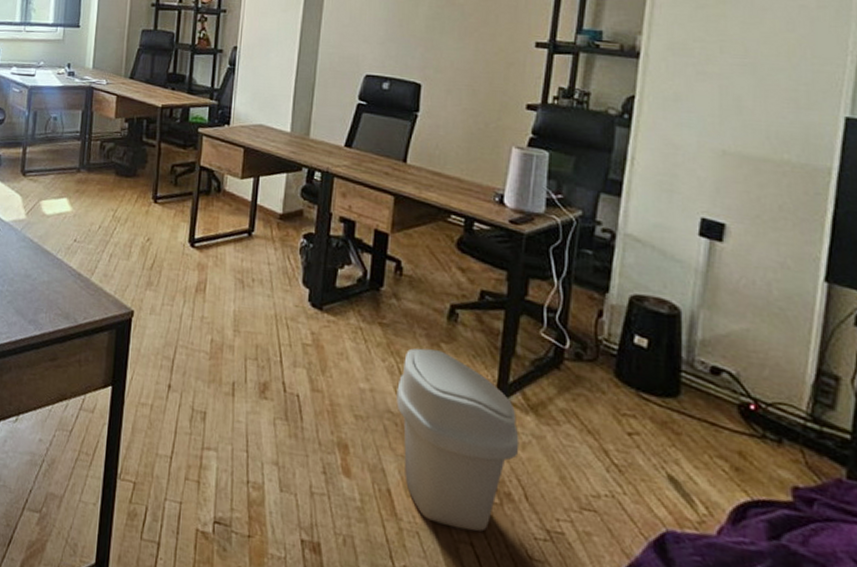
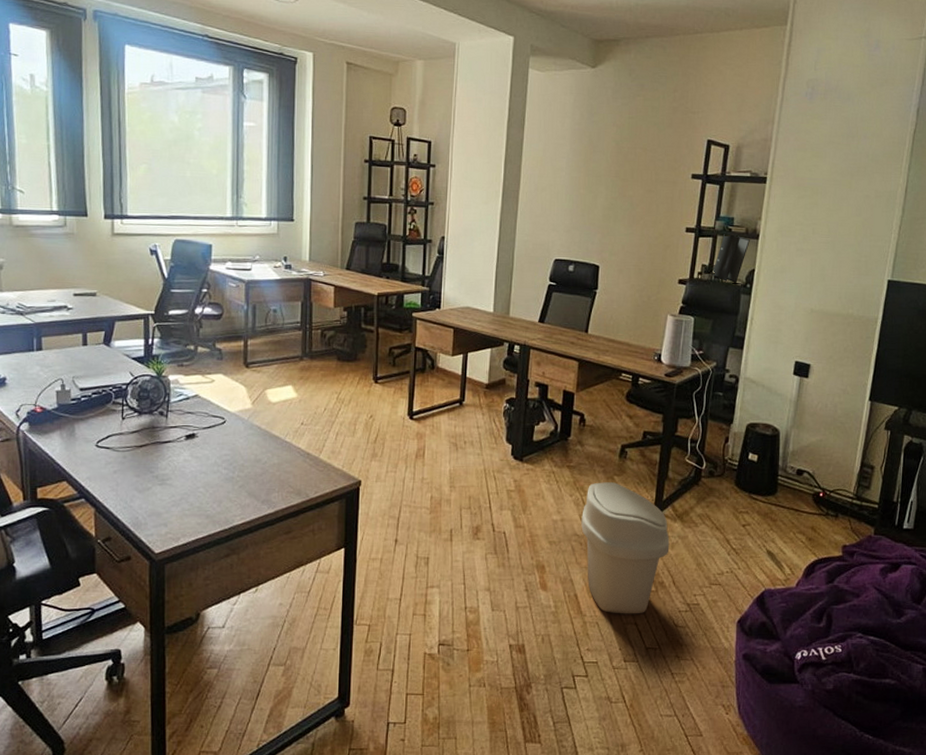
binder: none [572,50,626,112] -> present [711,233,750,283]

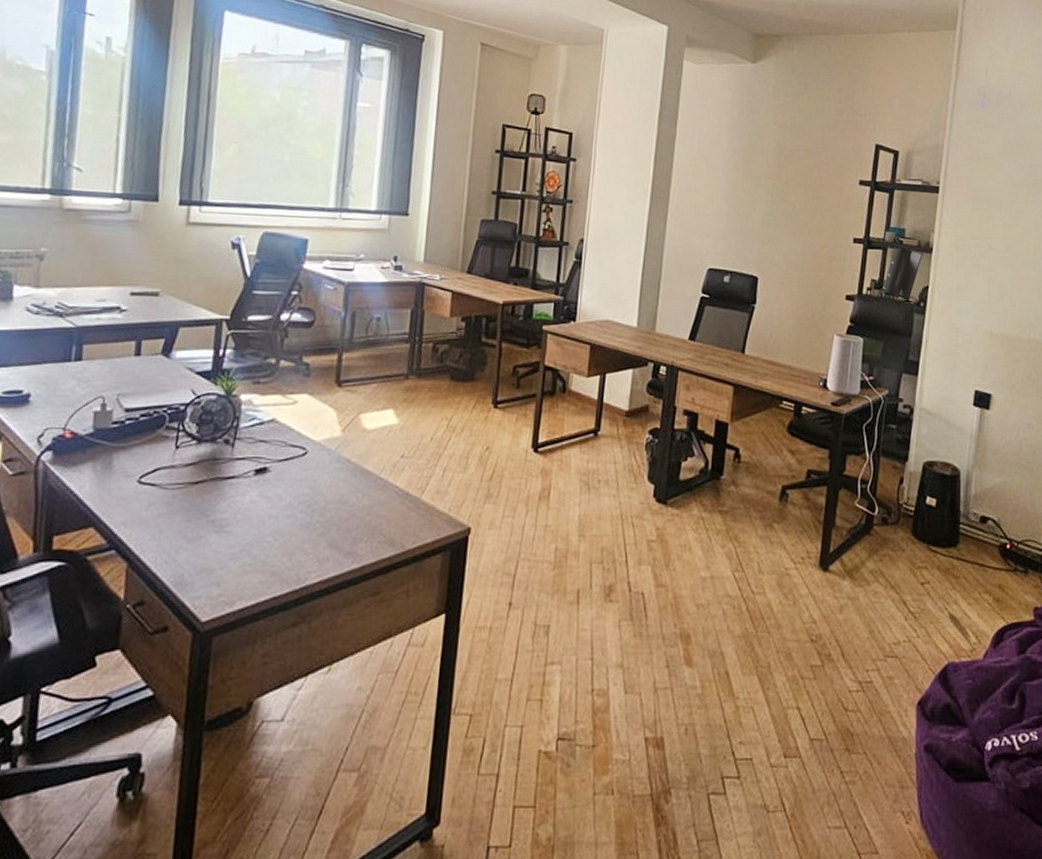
trash bin: present [581,482,670,614] -> none [734,531,838,696]

